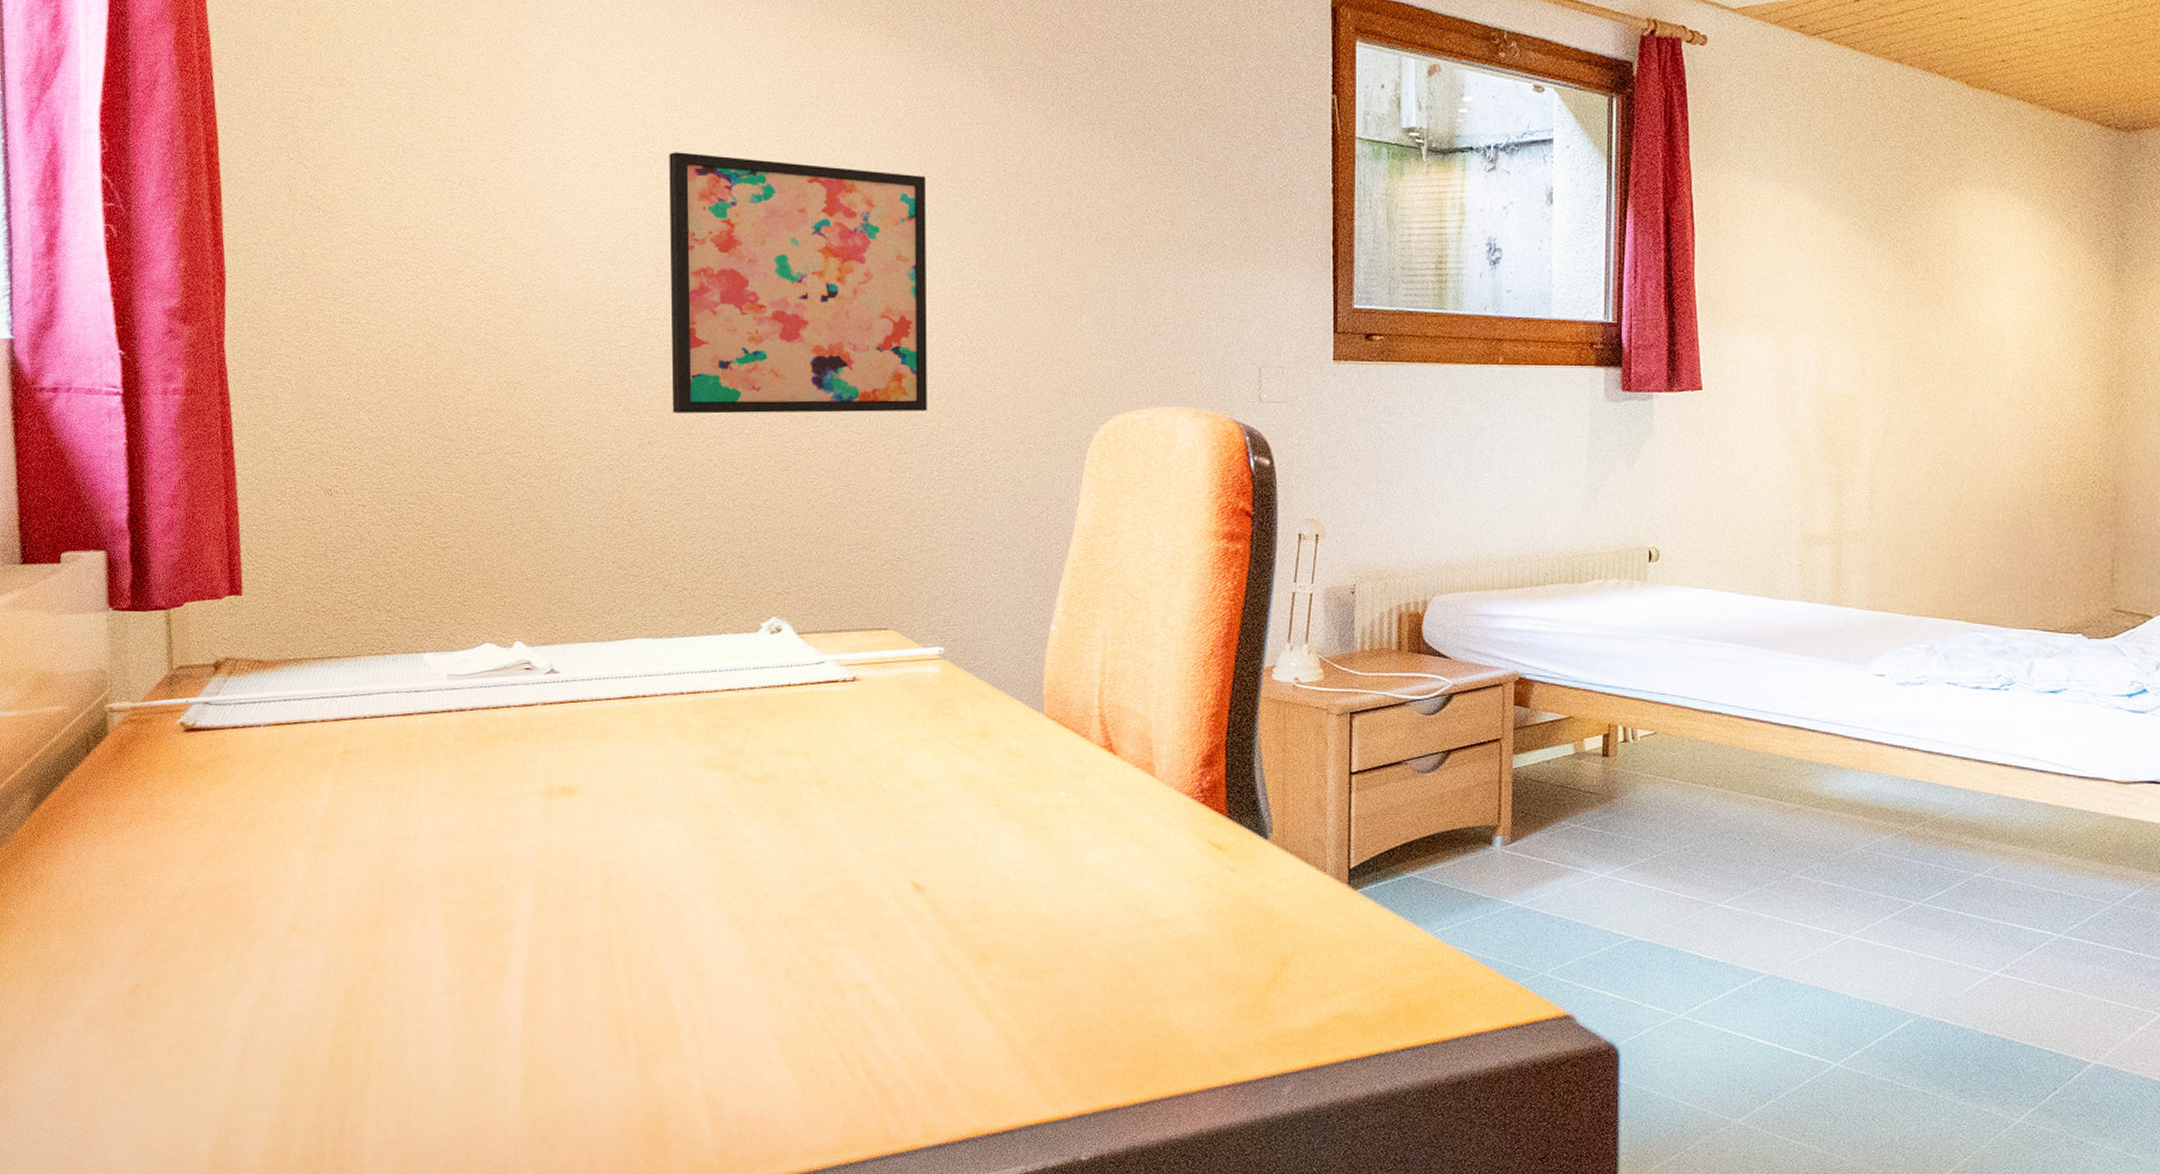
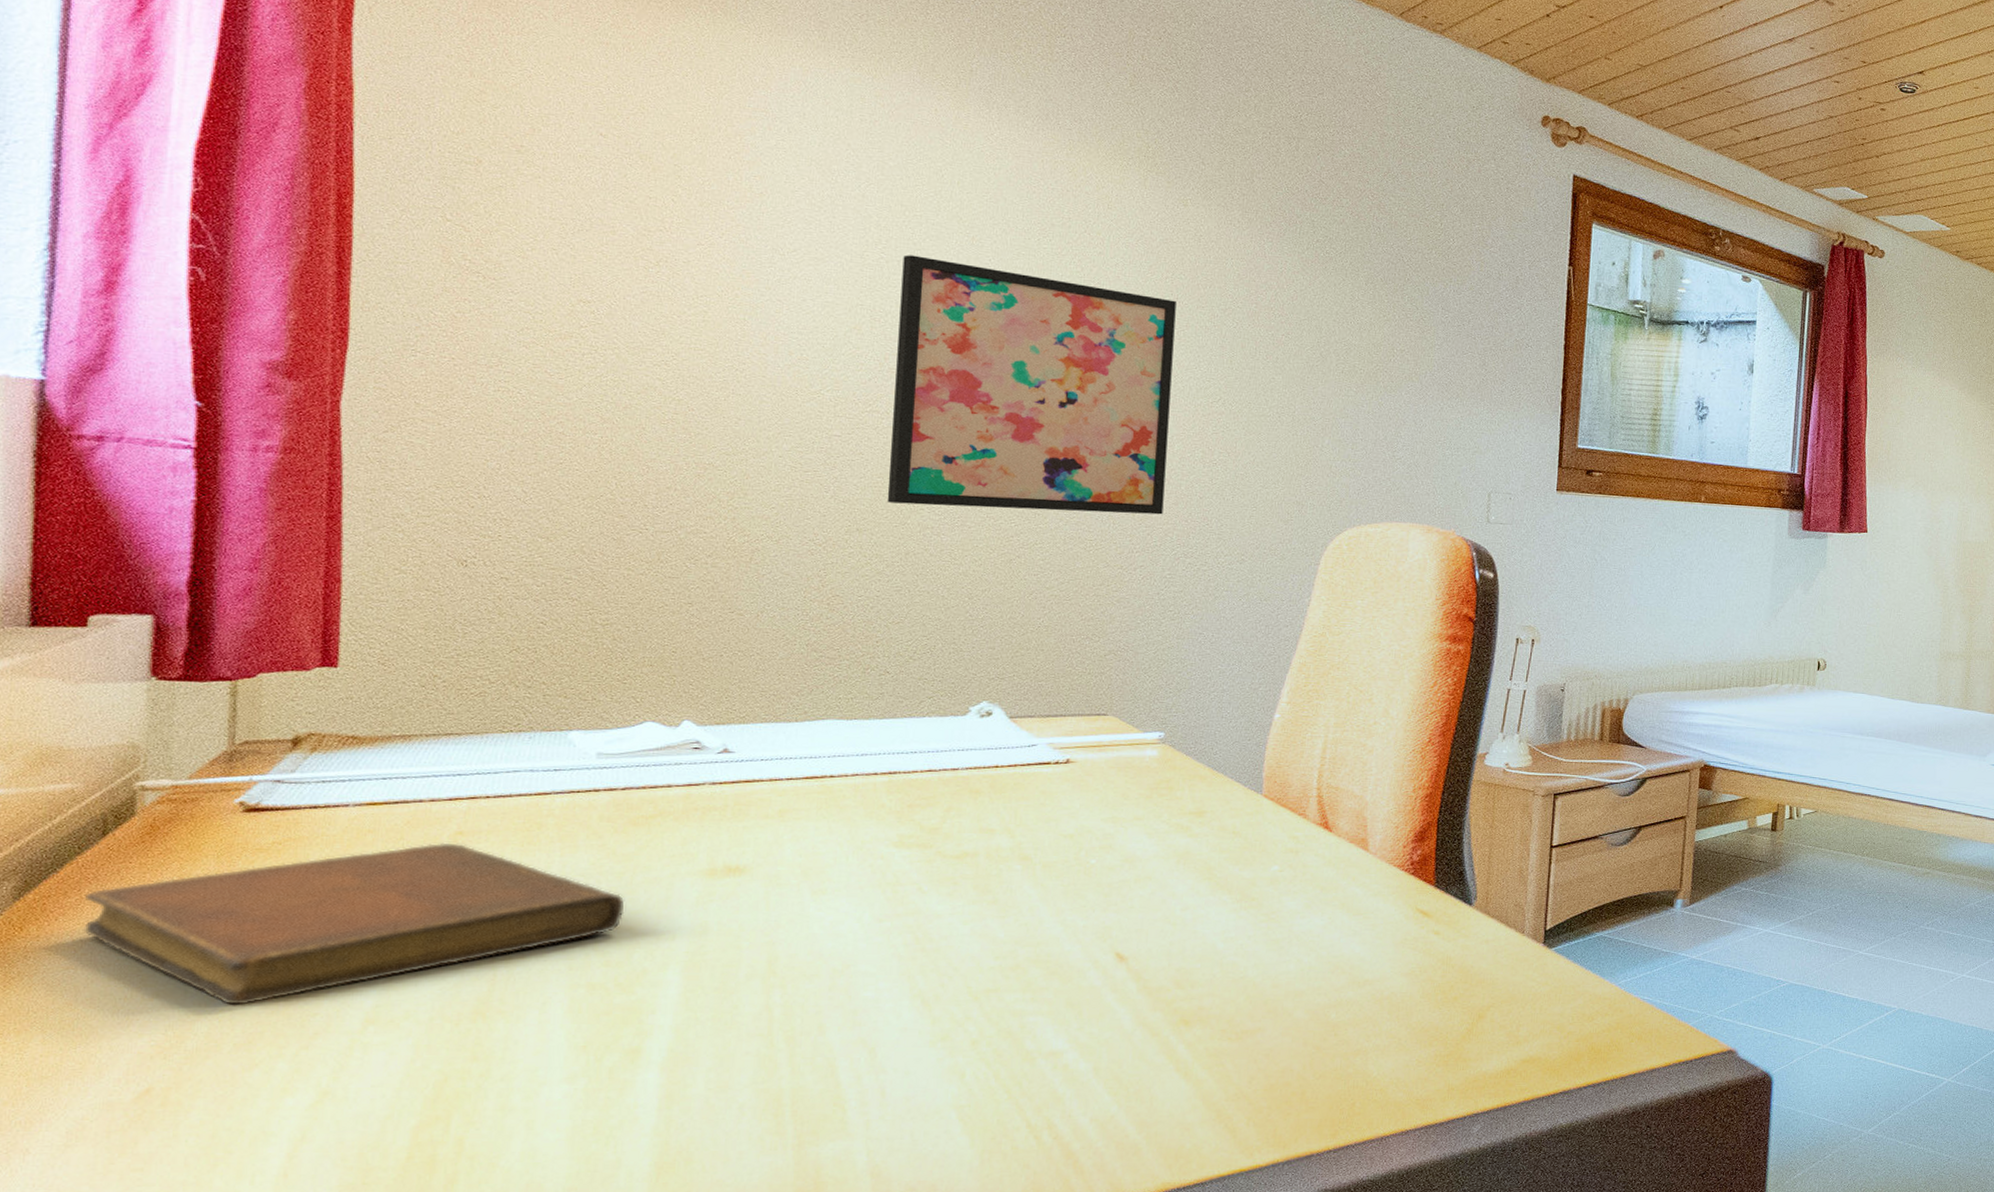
notebook: none [80,761,481,911] -> present [83,842,625,1006]

